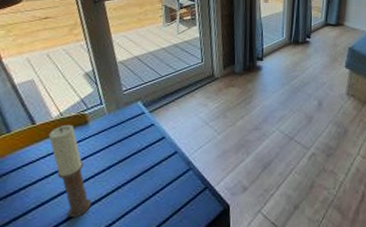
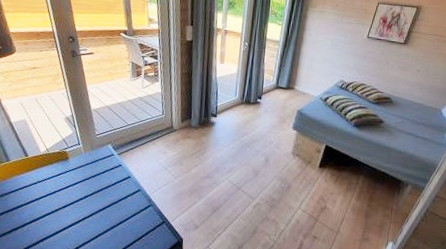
candle: present [48,124,92,217] -> none [38,159,72,233]

